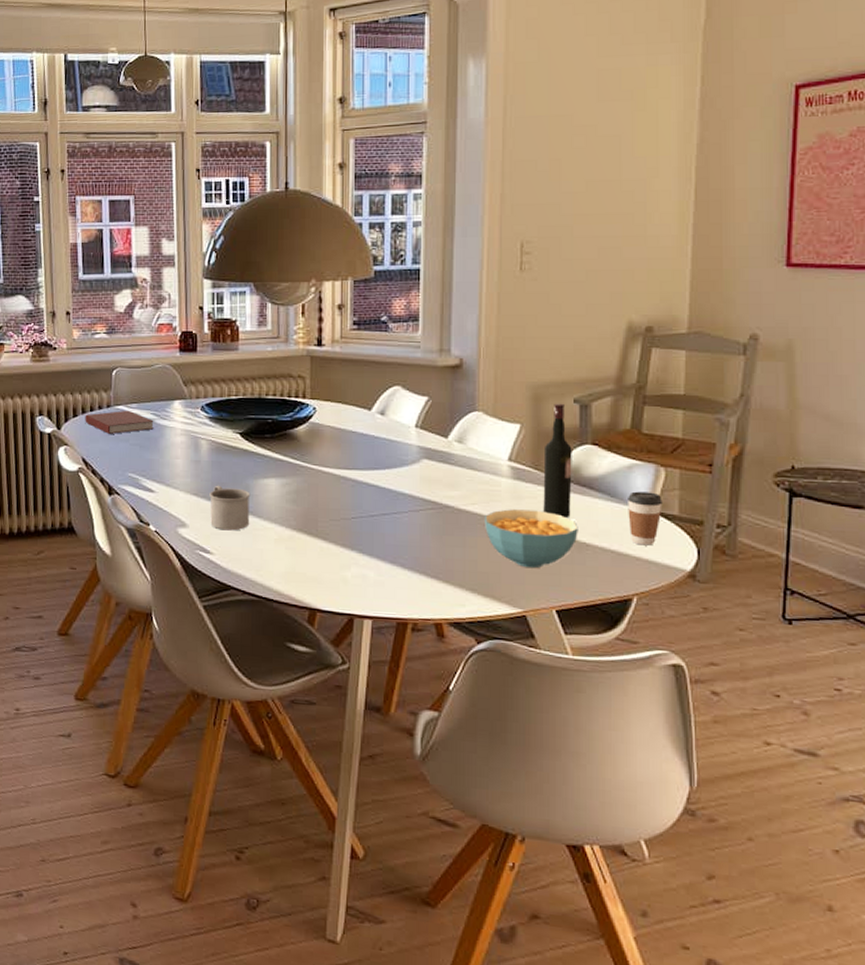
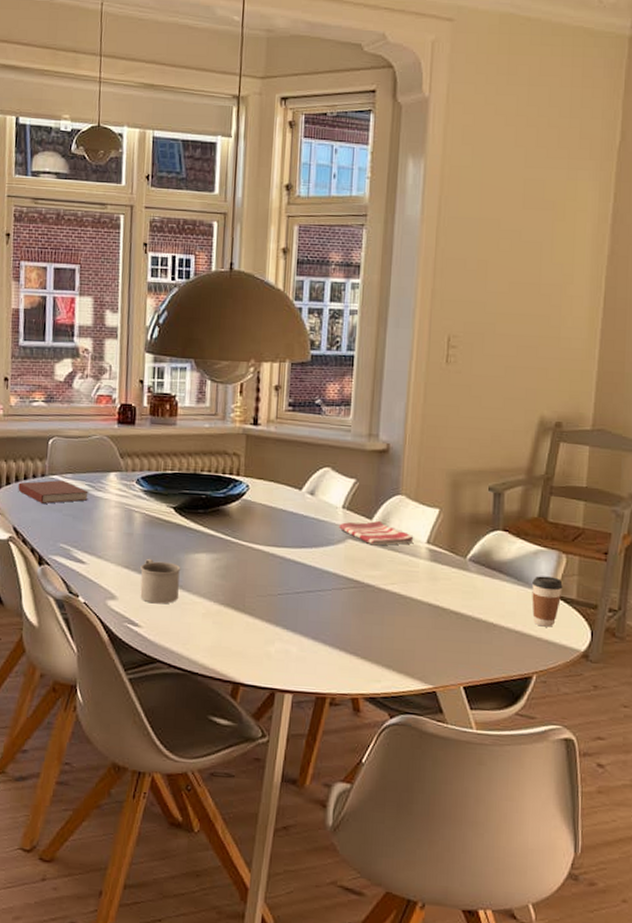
dish towel: none [413,438,494,465] -> present [339,520,414,546]
cereal bowl: present [484,509,578,569] -> none [402,589,487,647]
wine bottle: present [543,403,572,519] -> none [456,490,485,600]

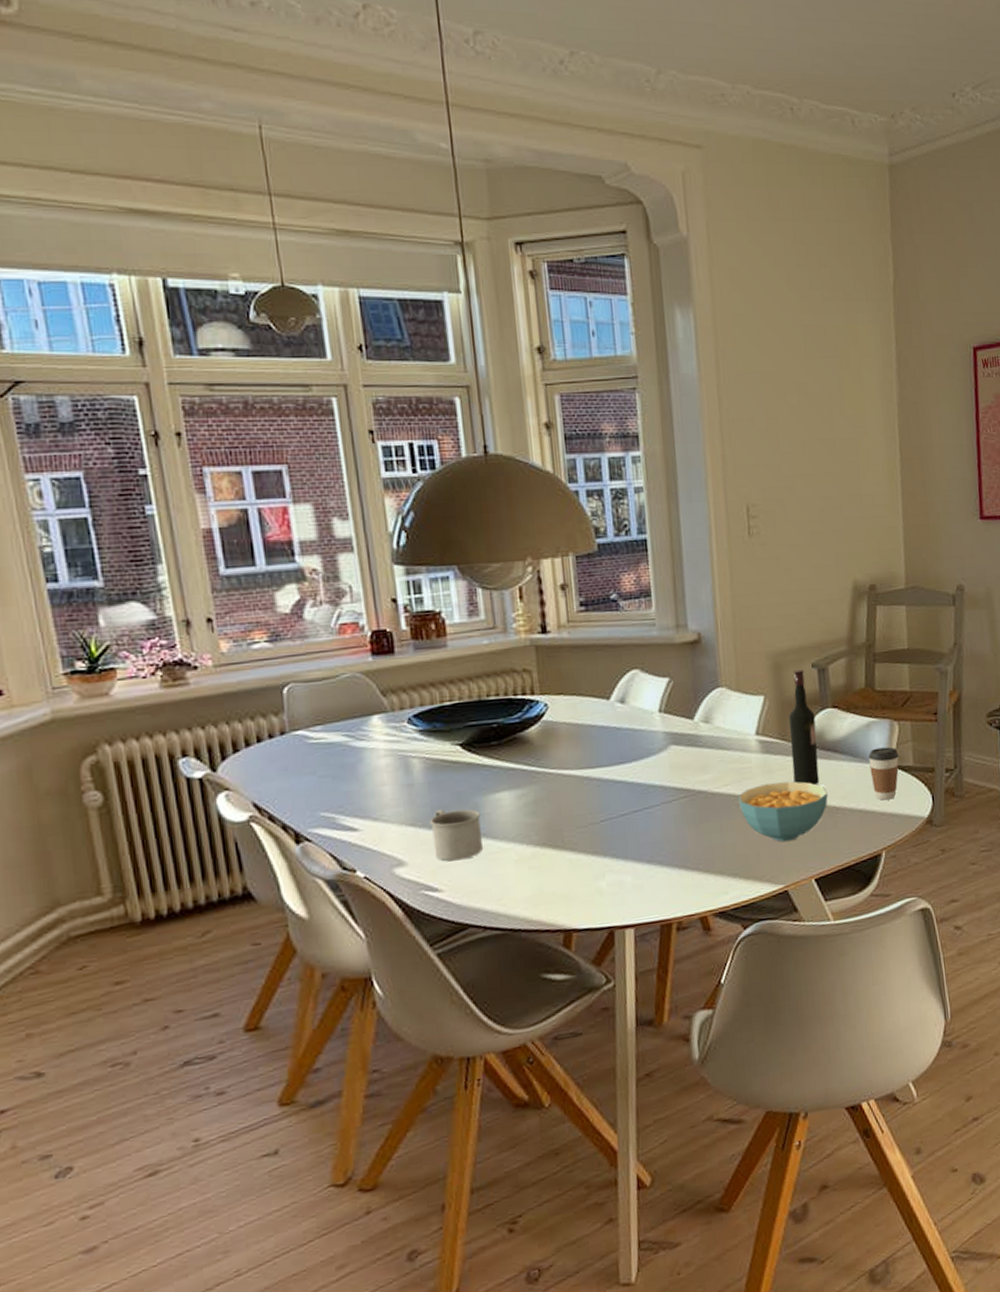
notebook: present [18,480,88,504] -> none [250,734,348,768]
dish towel: present [339,520,414,546] -> none [658,719,742,748]
cereal bowl: none [402,589,487,647] -> present [737,781,828,842]
wine bottle: none [456,490,485,600] -> present [789,669,820,786]

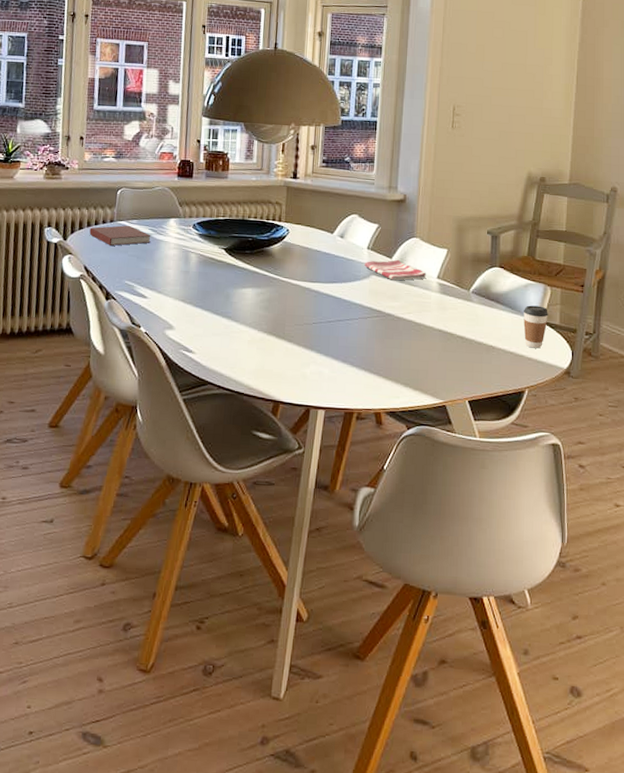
notebook: none [250,734,348,768] -> present [89,225,151,246]
mug: present [430,809,483,862] -> none [194,293,230,333]
dish towel: none [658,719,742,748] -> present [364,259,427,281]
cereal bowl: present [737,781,828,842] -> none [417,318,487,367]
wine bottle: present [789,669,820,786] -> none [462,233,485,326]

